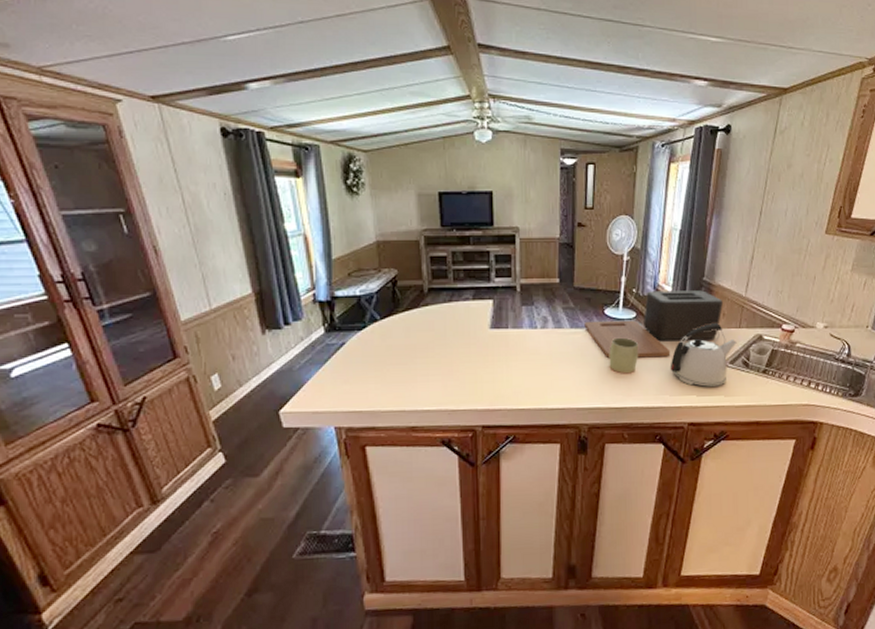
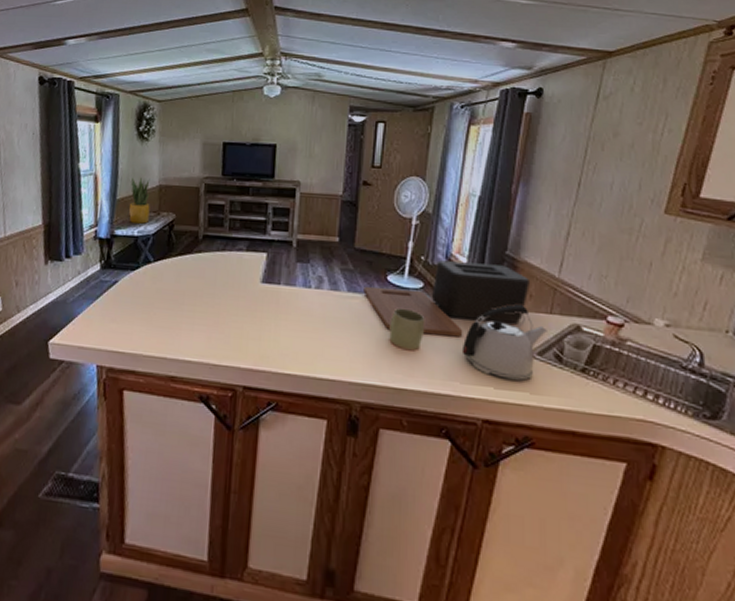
planter: none [343,234,370,282] -> present [128,177,150,224]

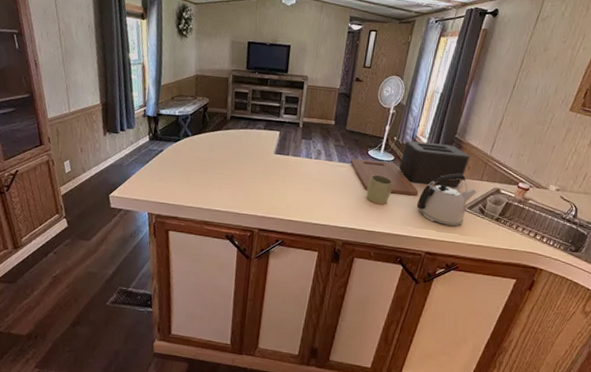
planter: present [128,177,150,224] -> none [171,68,189,106]

